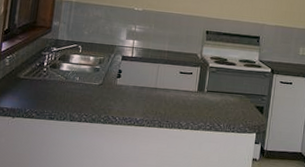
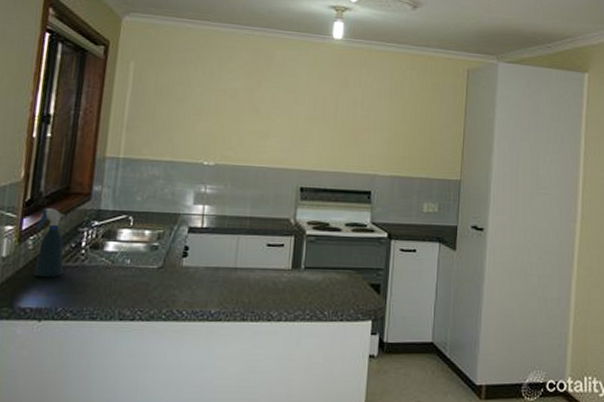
spray bottle: none [10,36,33,87] -> present [34,208,65,278]

